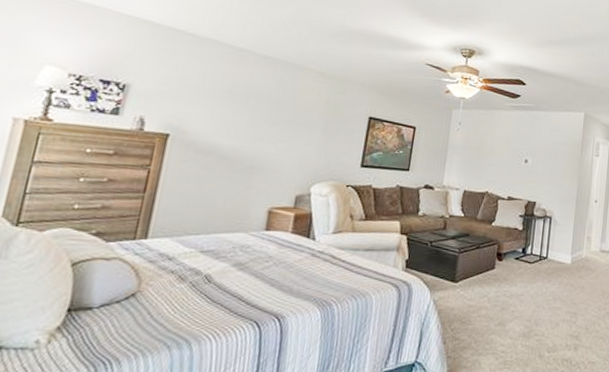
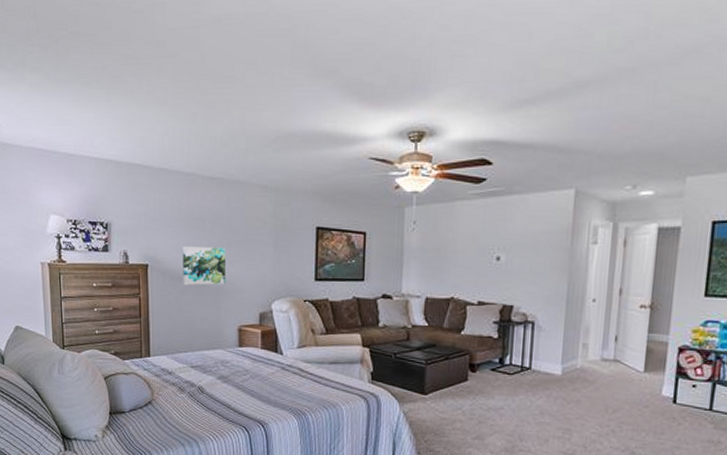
wall art: none [210,118,269,164] -> present [182,245,225,286]

